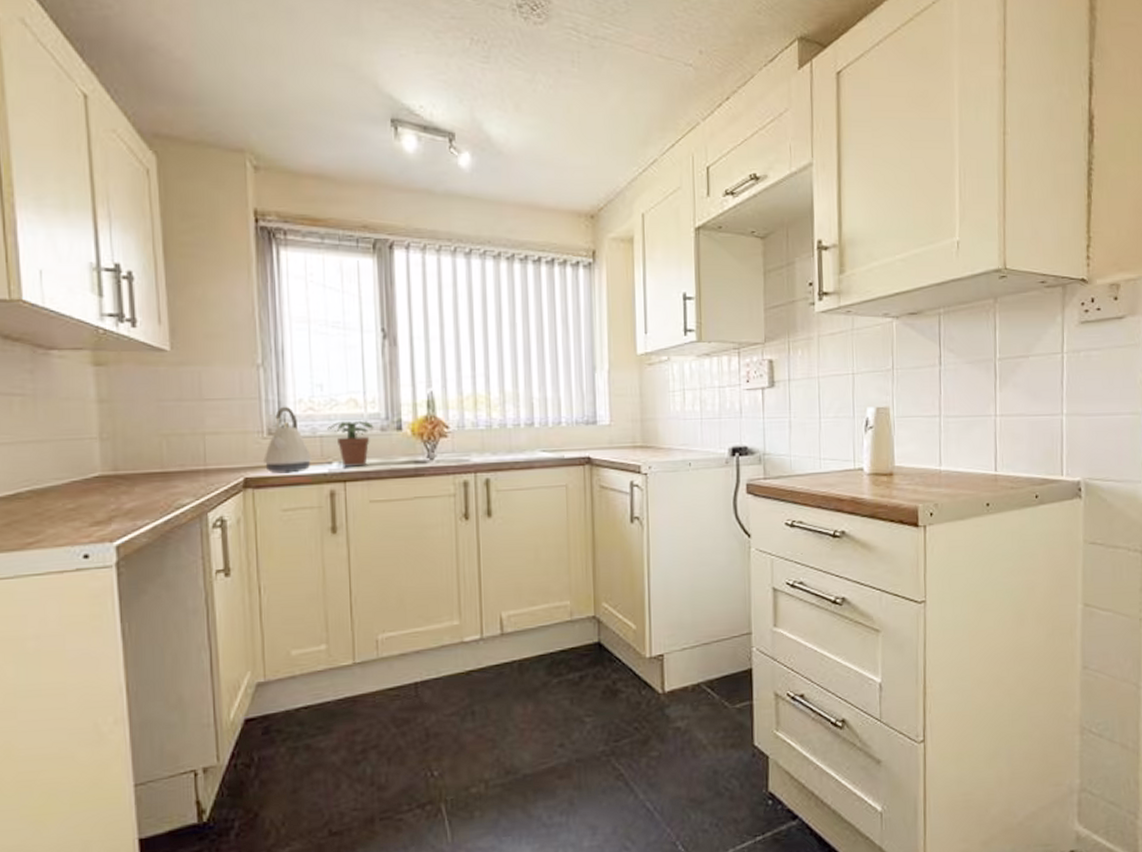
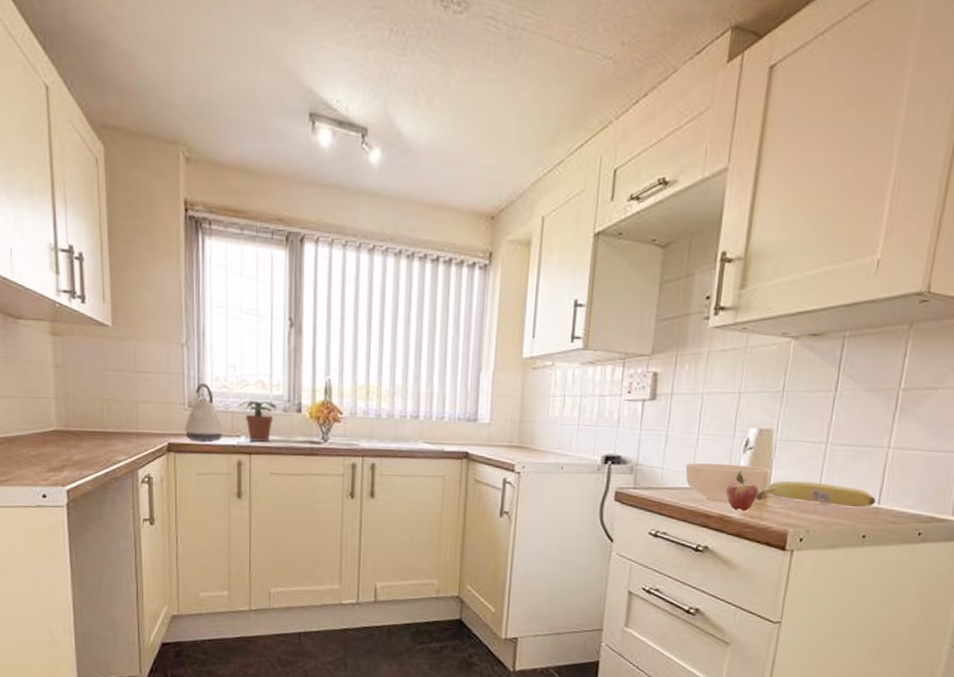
bowl: none [812,445,894,485] -> present [685,463,771,503]
fruit: none [854,450,885,492] -> present [726,470,759,512]
fruit: none [883,455,992,480] -> present [755,480,876,508]

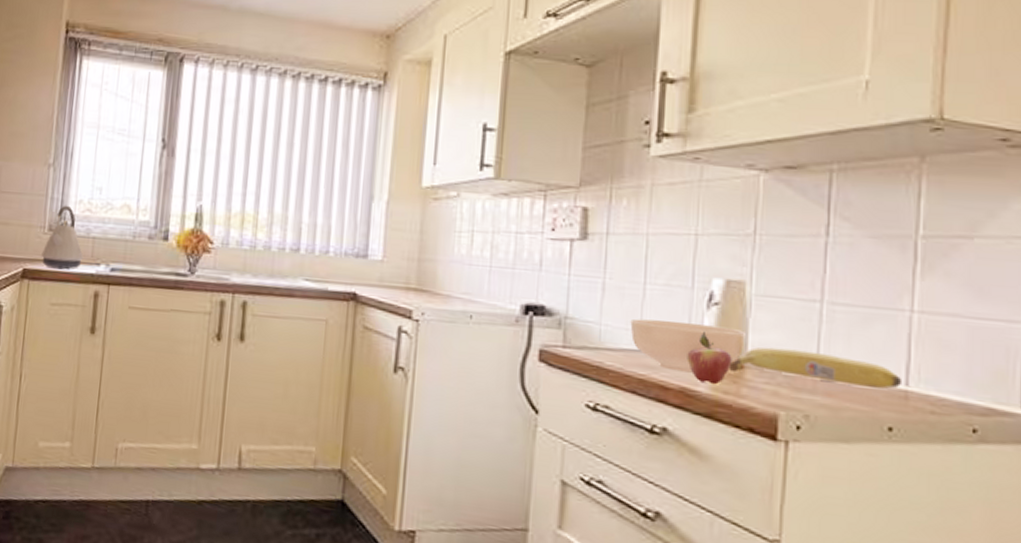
potted plant: present [238,400,278,442] -> none [100,226,143,272]

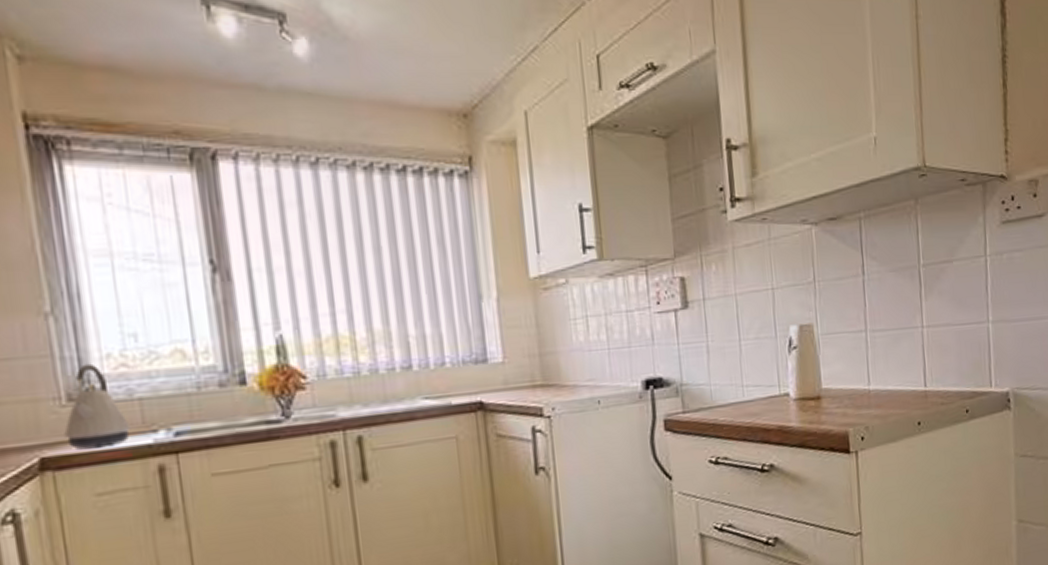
bowl: present [630,318,747,373] -> none [733,366,820,414]
fruit: present [687,331,732,385] -> none [779,374,812,418]
fruit: present [728,347,901,390] -> none [810,373,922,404]

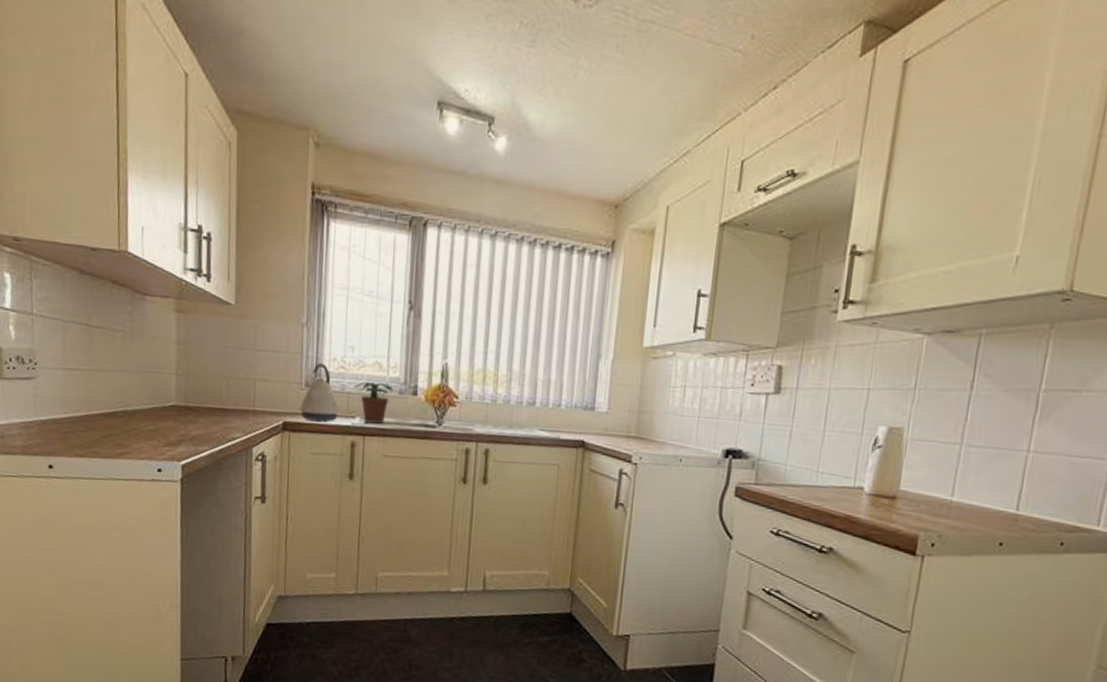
potted plant: none [148,376,210,435] -> present [354,382,394,424]

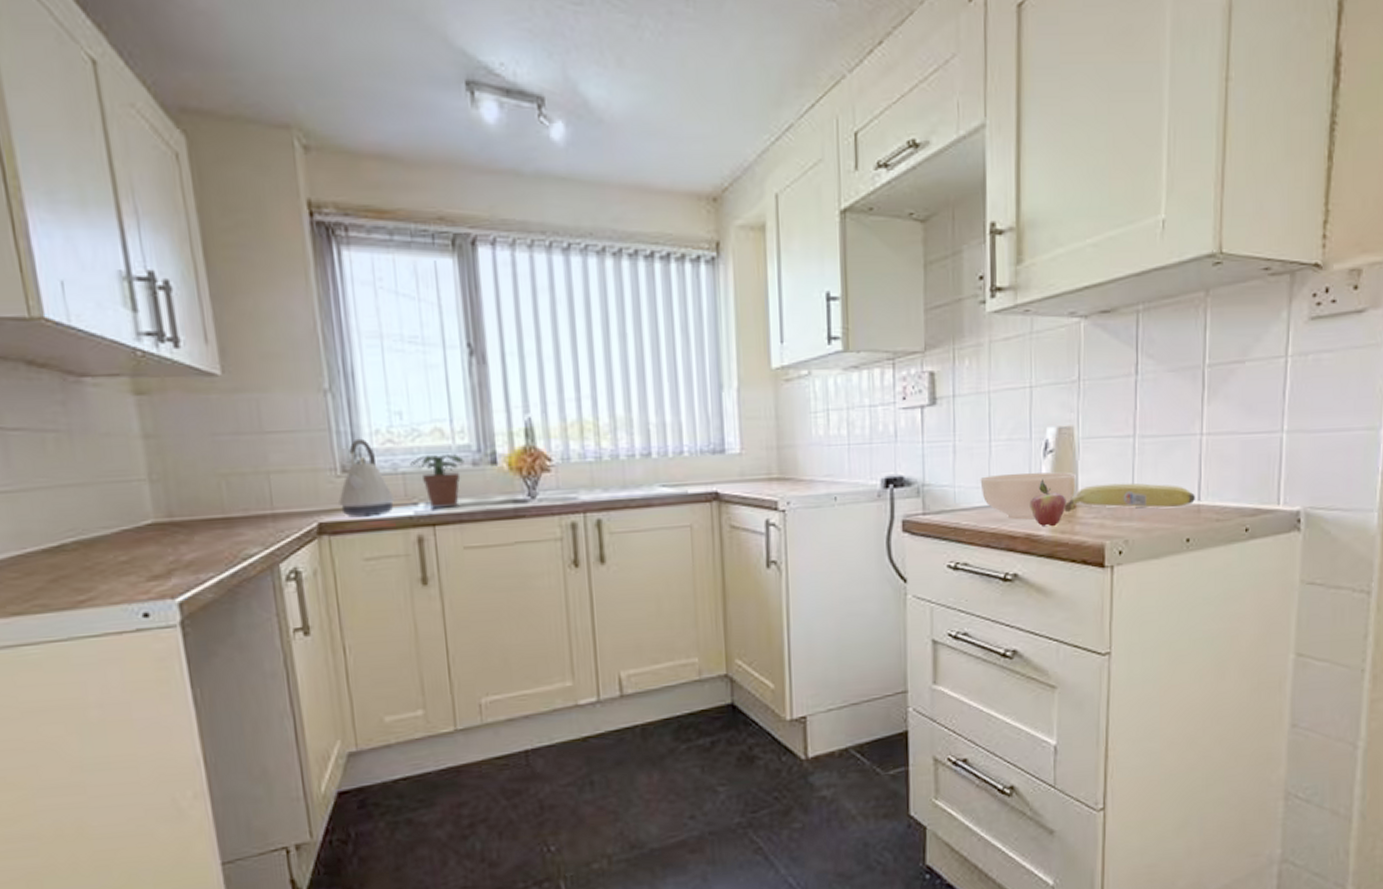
bowl: none [810,460,901,504] -> present [980,472,1077,520]
fruit: none [852,470,888,513] -> present [1029,479,1067,527]
fruit: none [884,481,1014,514] -> present [1064,483,1195,513]

